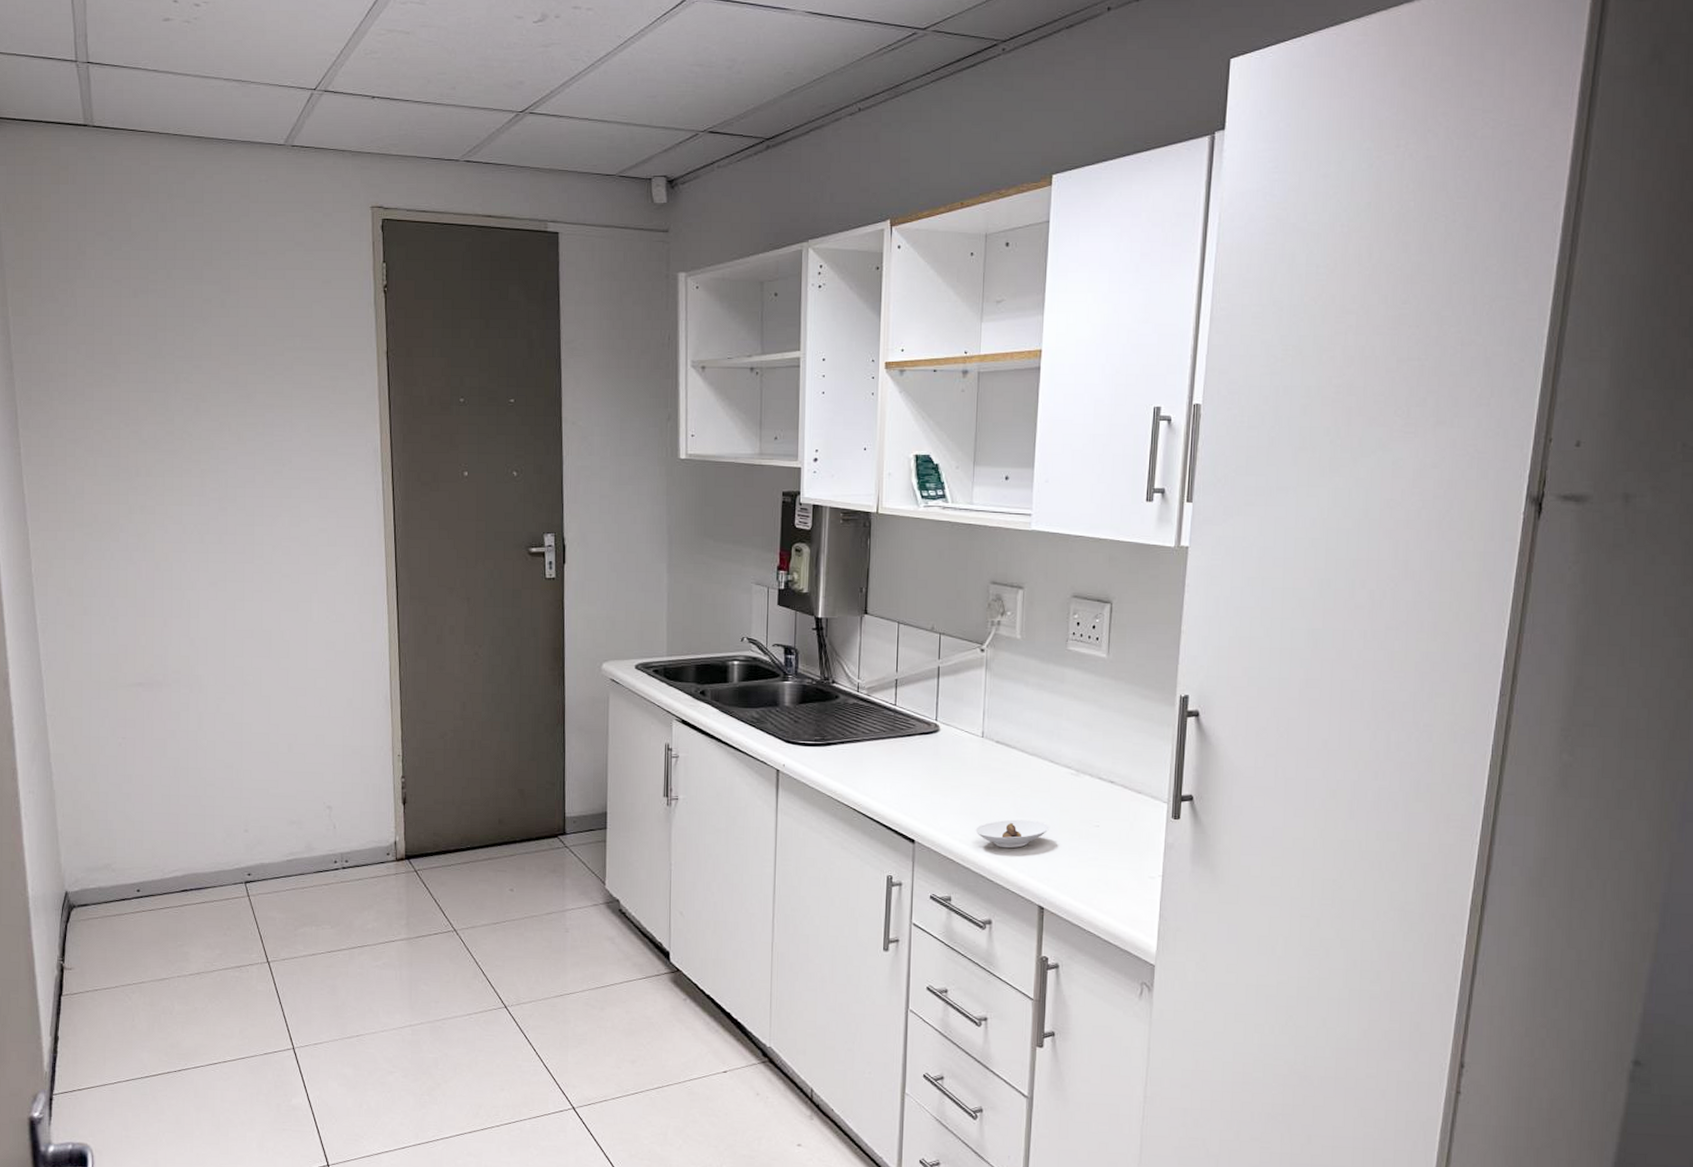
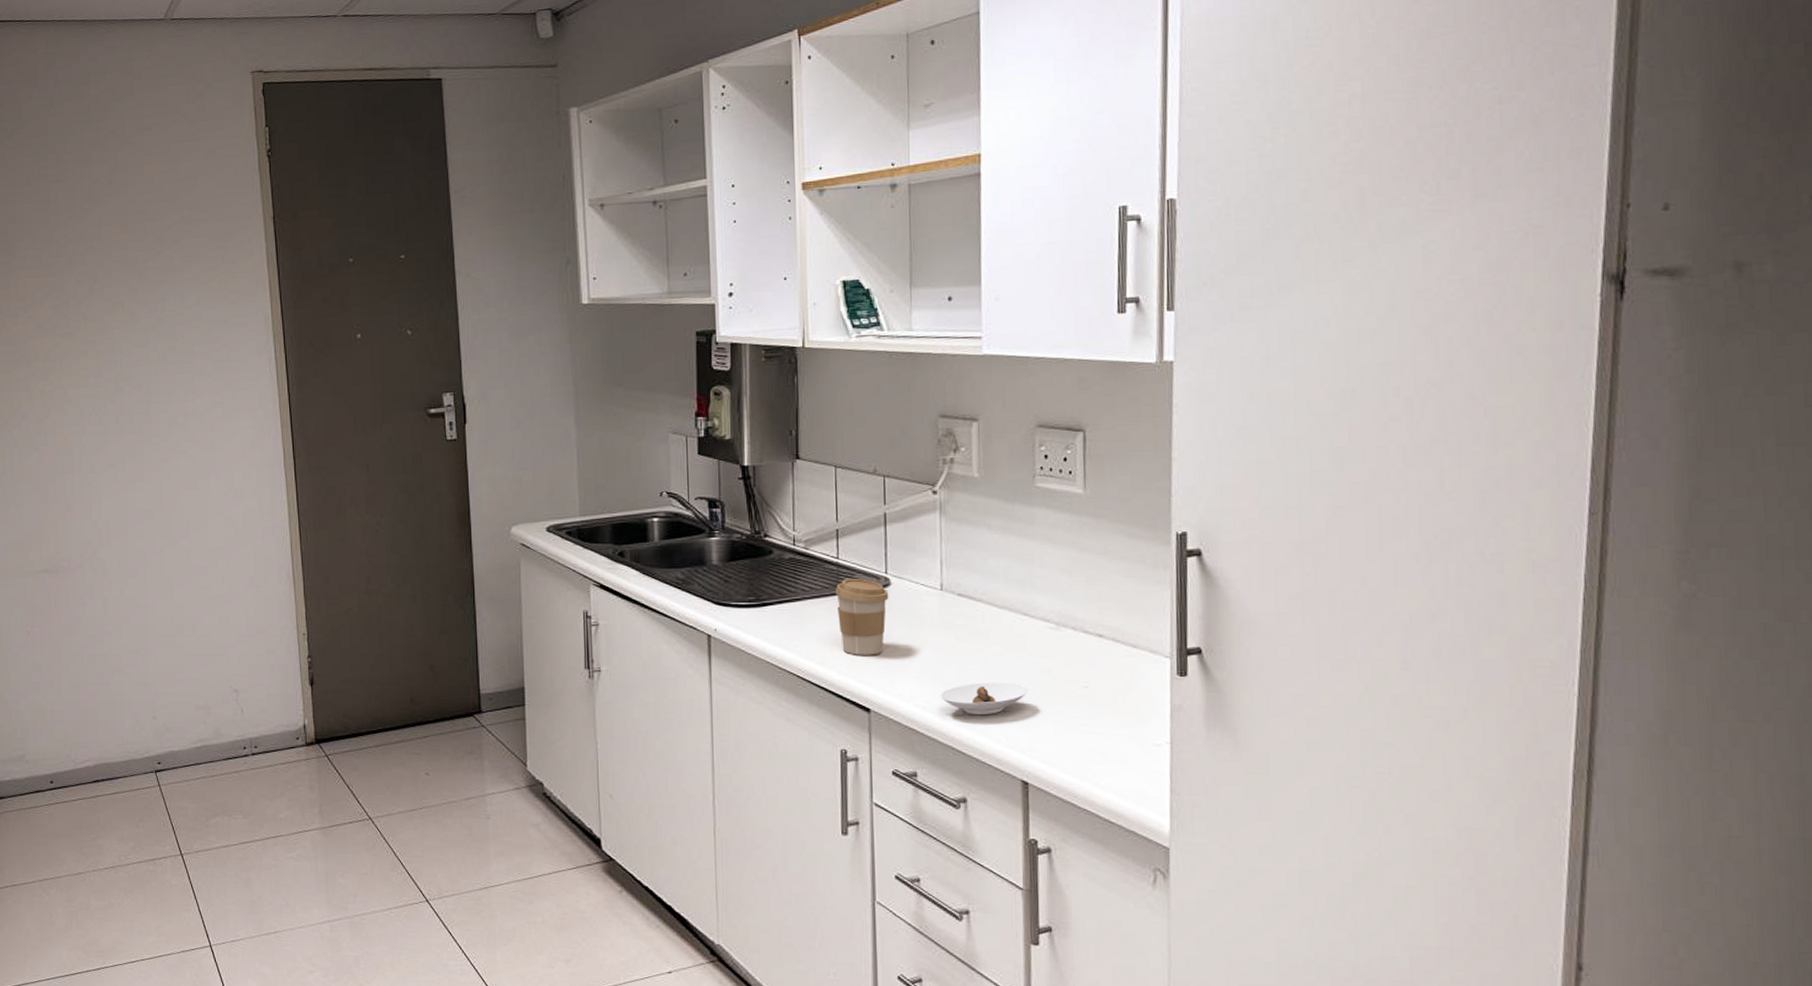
coffee cup: none [891,724,937,793] -> present [835,579,889,655]

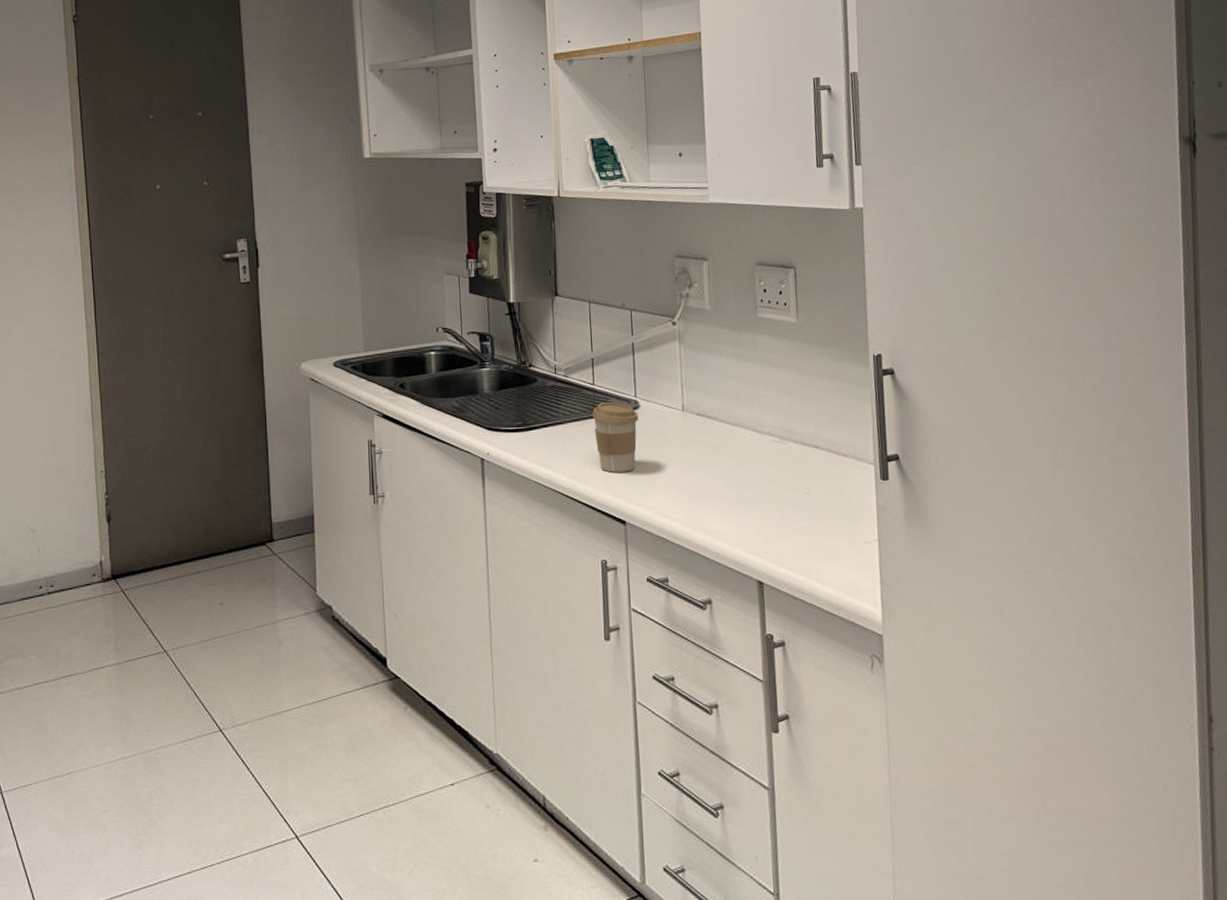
saucer: present [940,682,1029,716] -> none [685,492,760,523]

